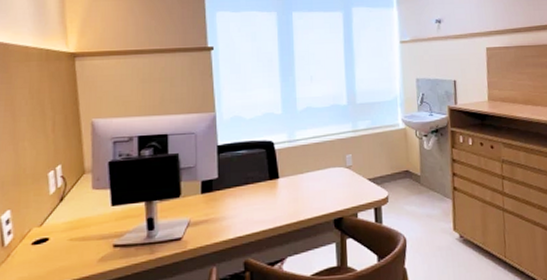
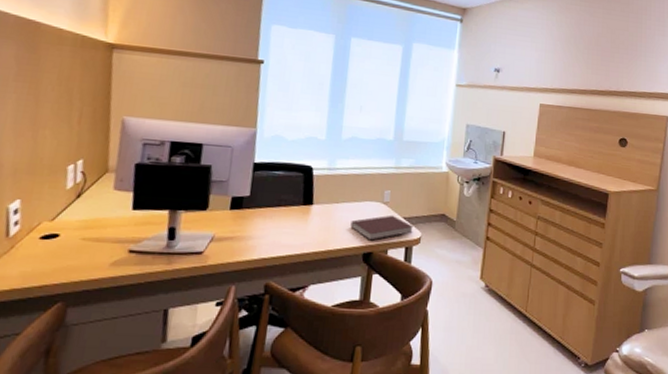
notebook: none [318,178,380,206] -> present [350,215,413,241]

